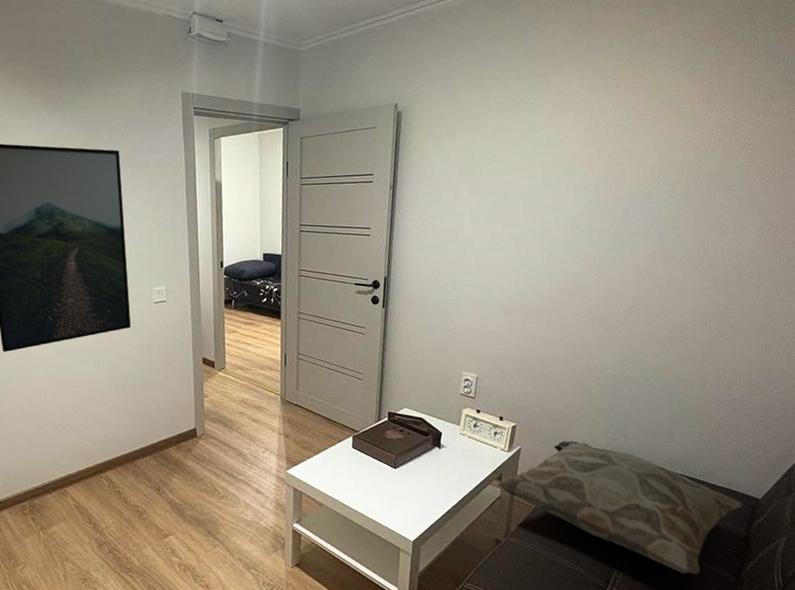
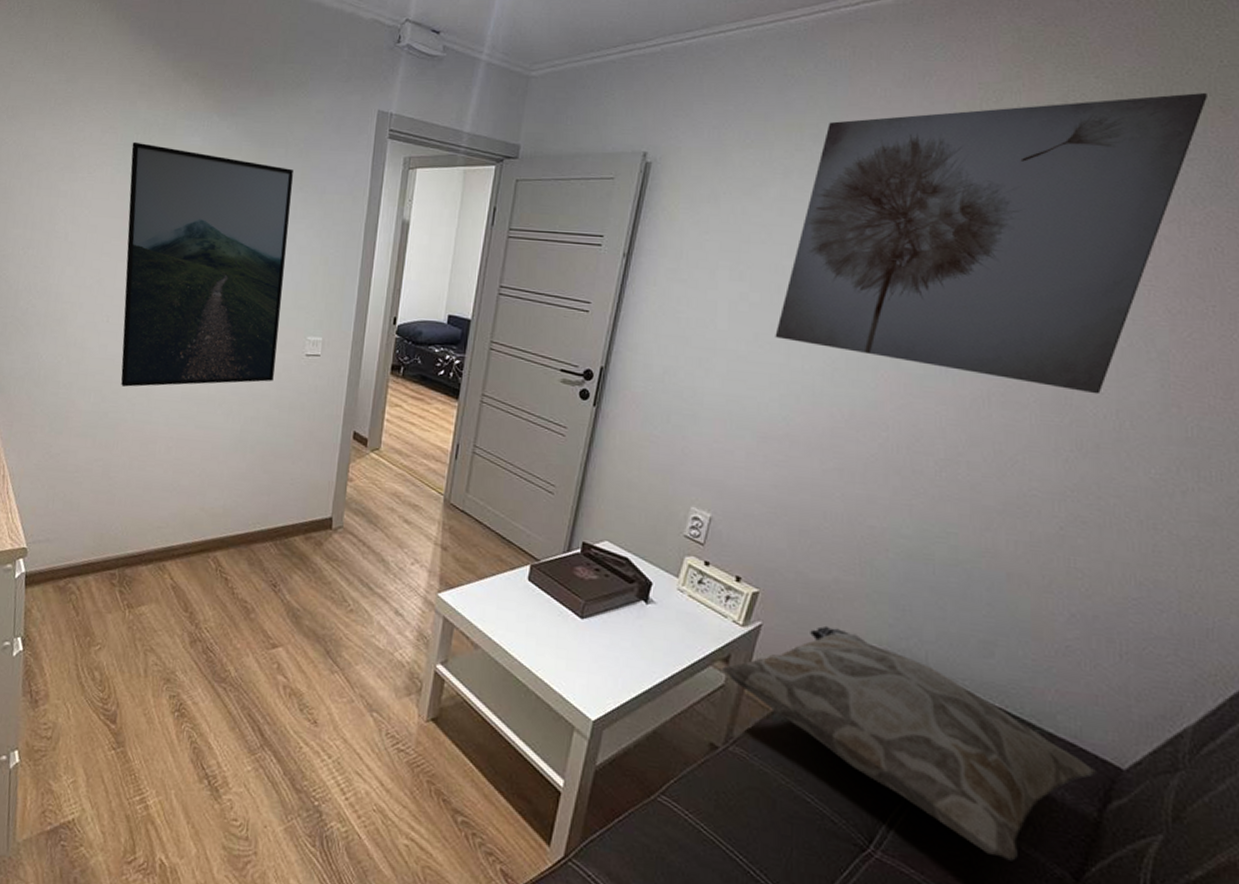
wall art: none [506,16,776,245] -> present [775,92,1207,395]

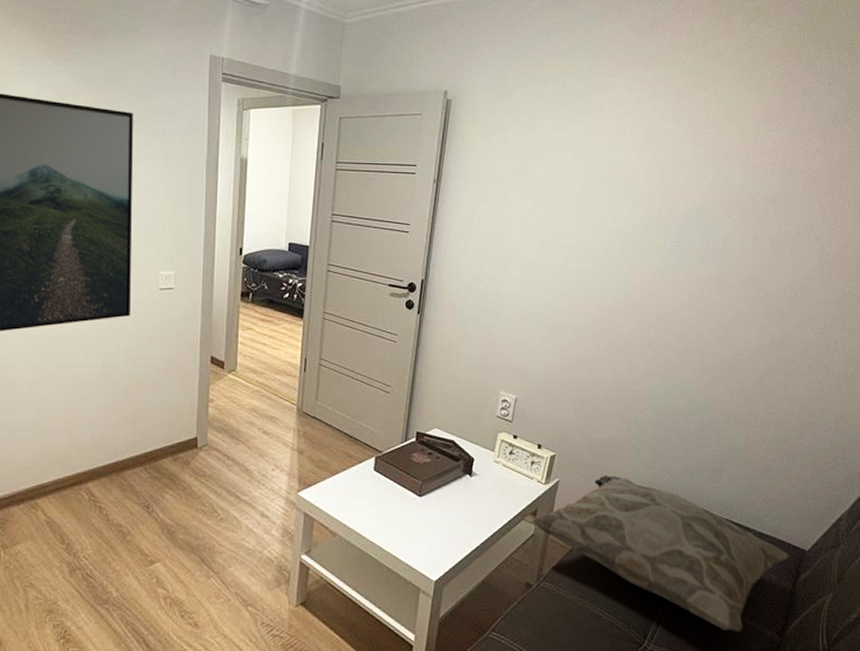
wall art: present [775,92,1207,395] -> none [556,38,839,273]

